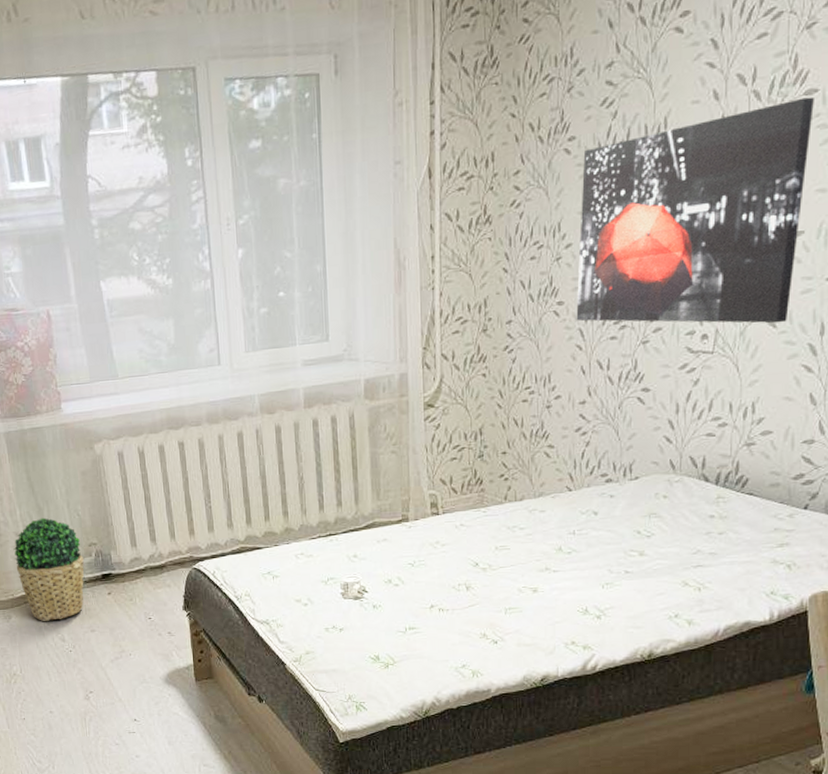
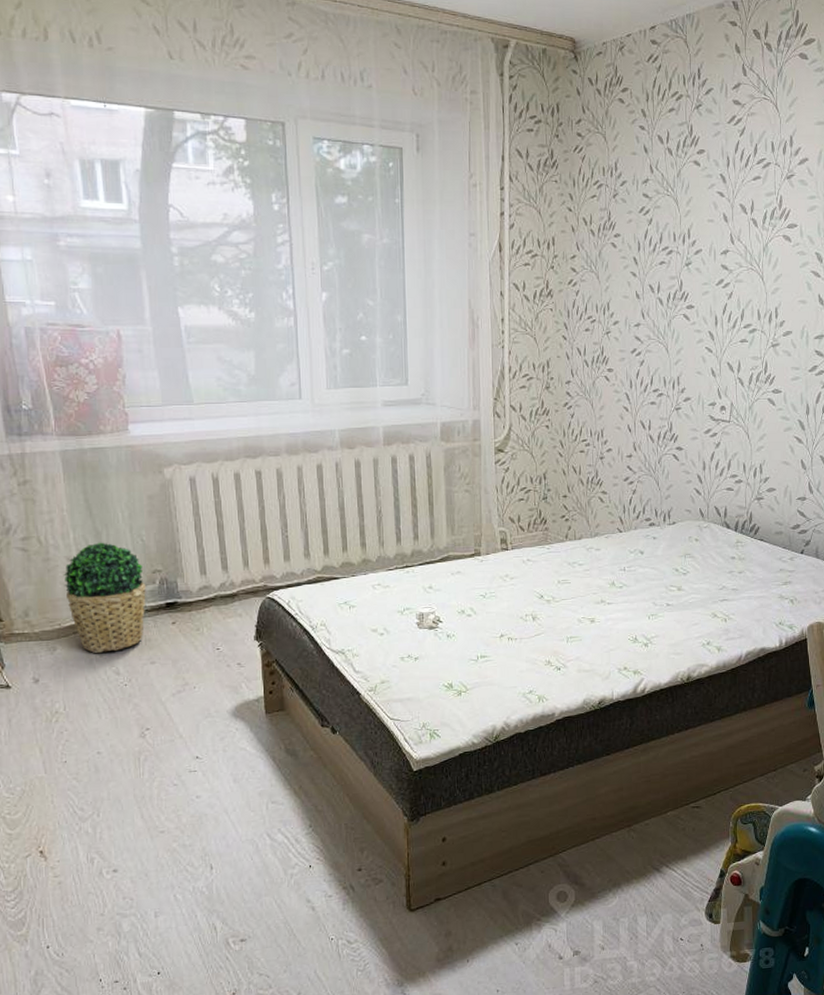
wall art: present [576,96,814,324] -> none [623,229,795,402]

